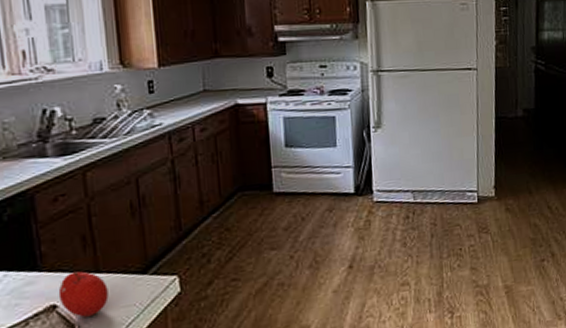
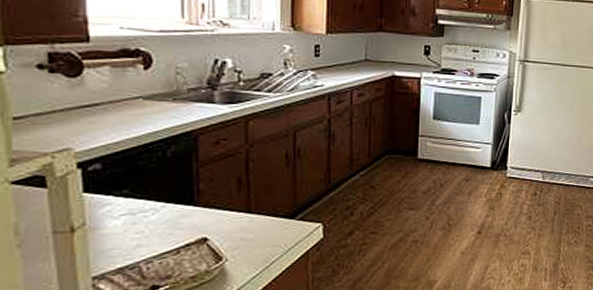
fruit: present [58,271,109,318] -> none [210,209,257,252]

